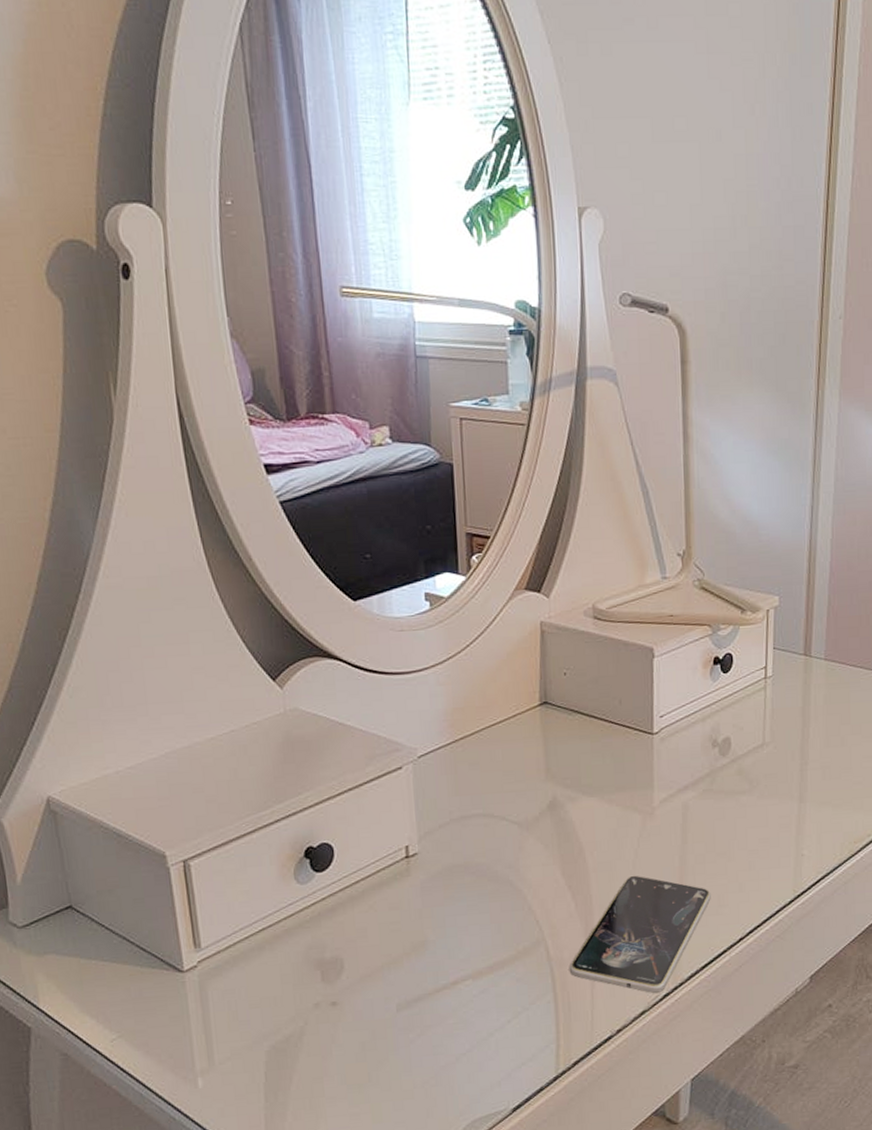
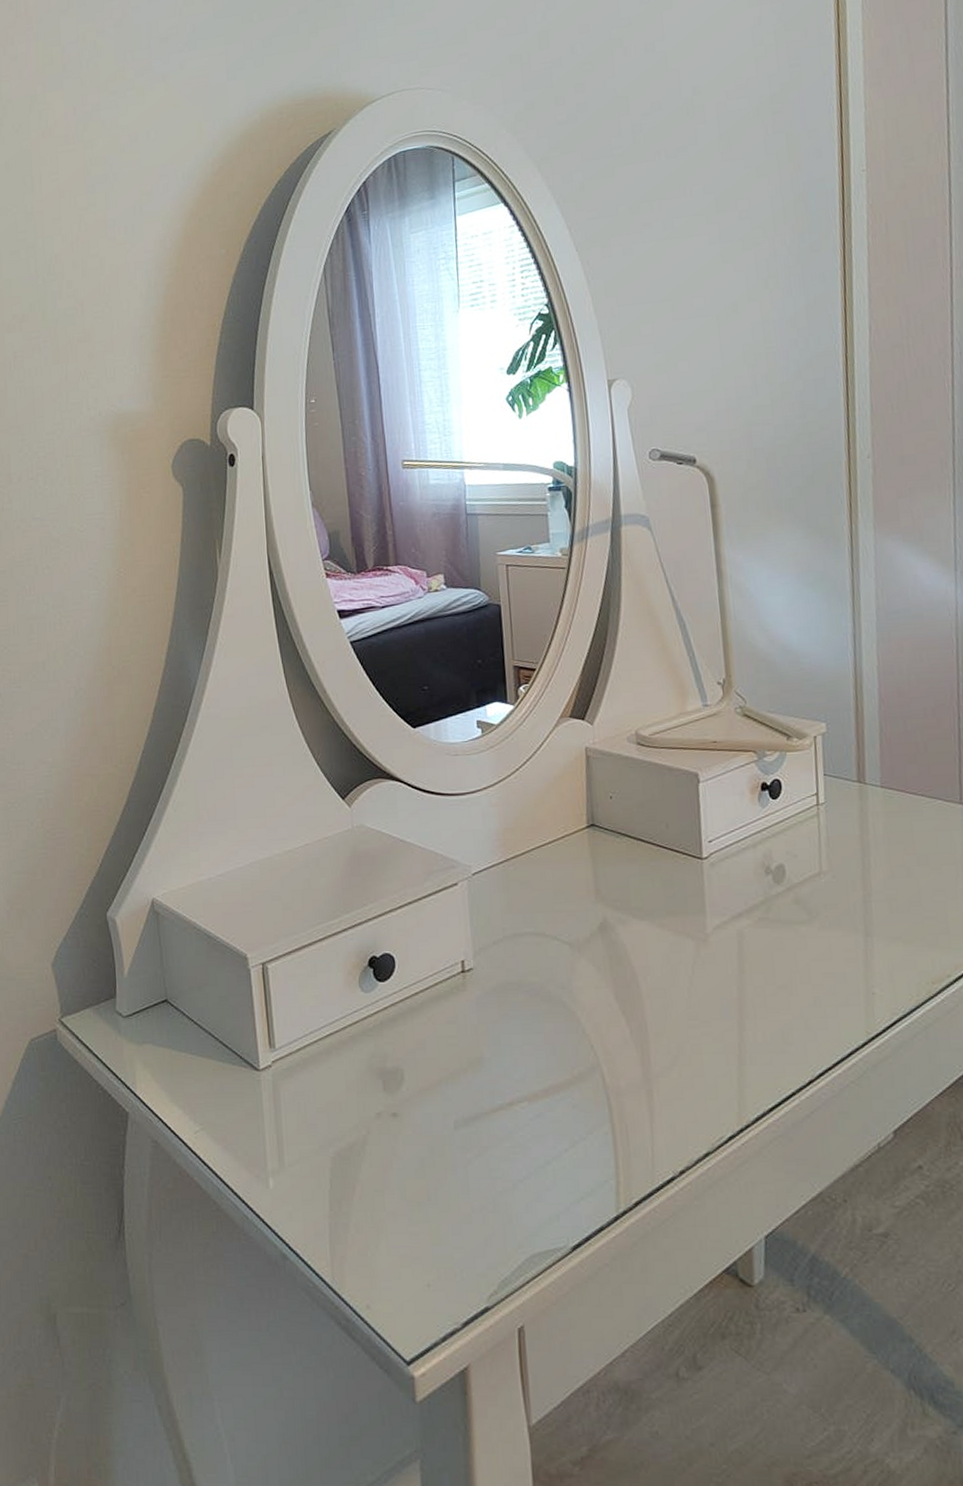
smartphone: present [569,875,711,994] -> none [626,1004,775,1135]

